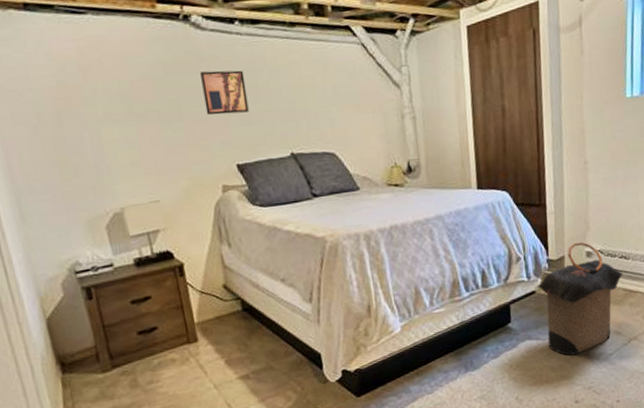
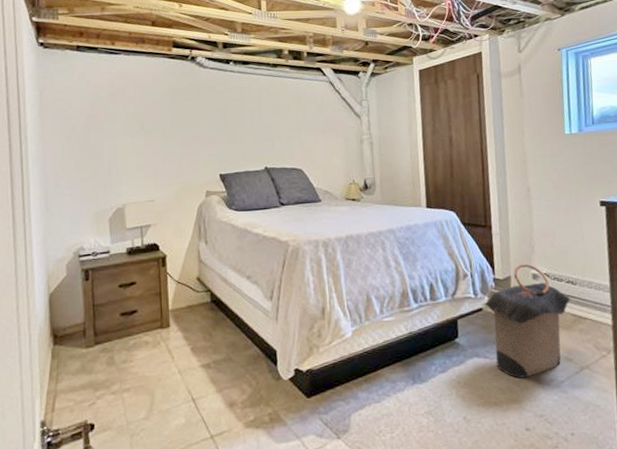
wall art: present [200,70,249,116] -> none [199,99,234,134]

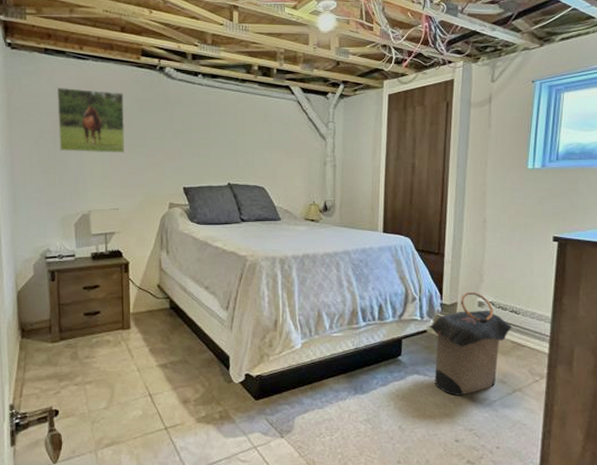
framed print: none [88,82,159,146] -> present [56,87,125,154]

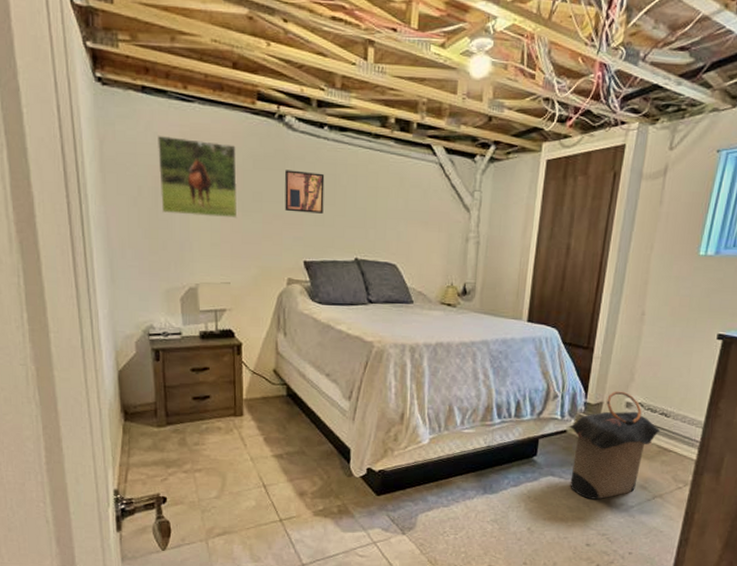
wall art: none [166,111,200,146] -> present [285,170,325,214]

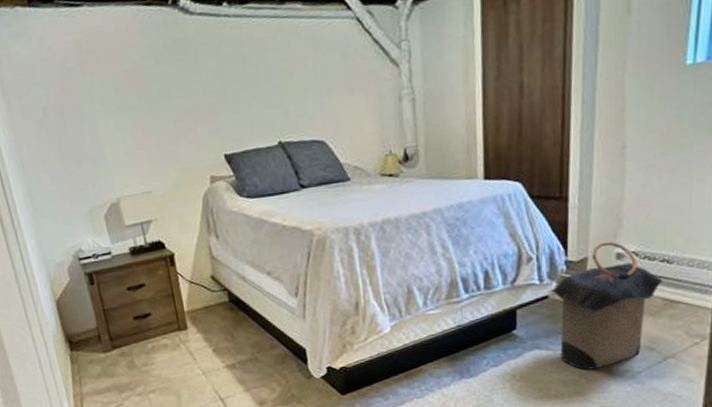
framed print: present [157,135,238,219] -> none [52,43,148,130]
wall art: present [285,170,325,214] -> none [189,55,237,105]

